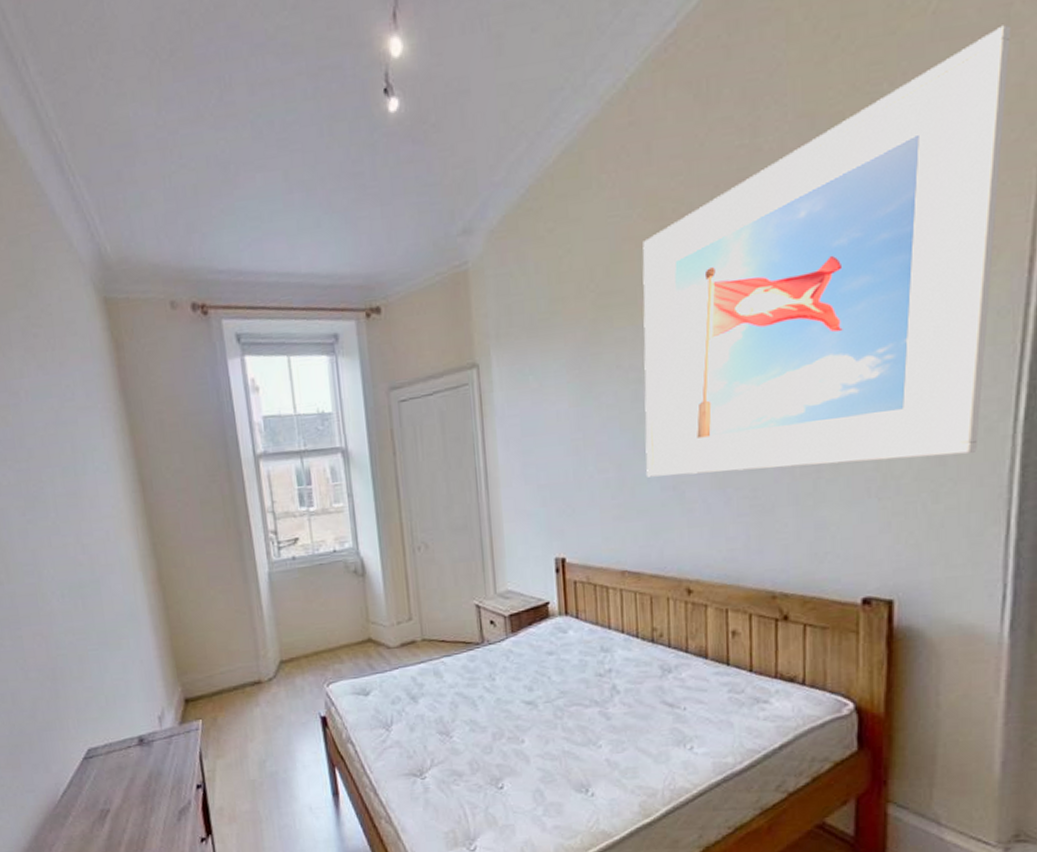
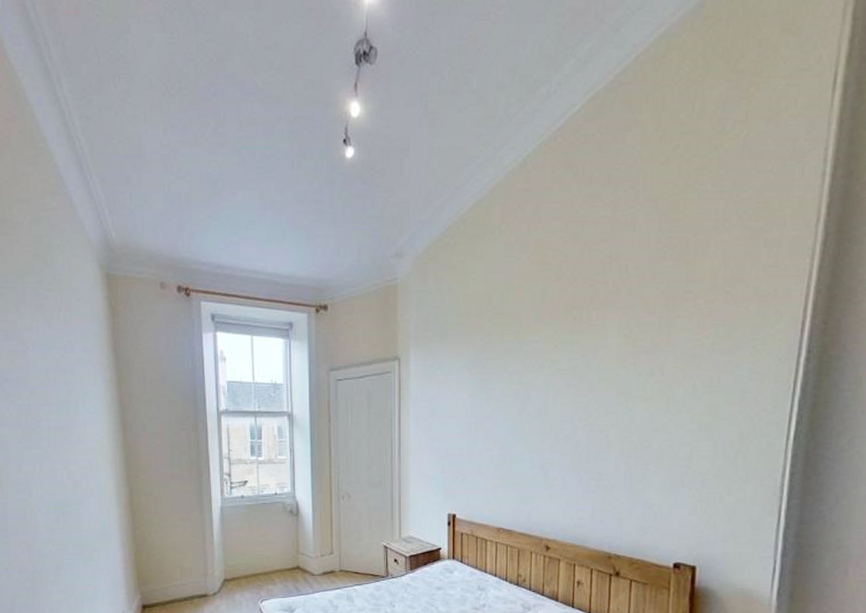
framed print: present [642,24,1011,477] -> none [520,154,796,461]

